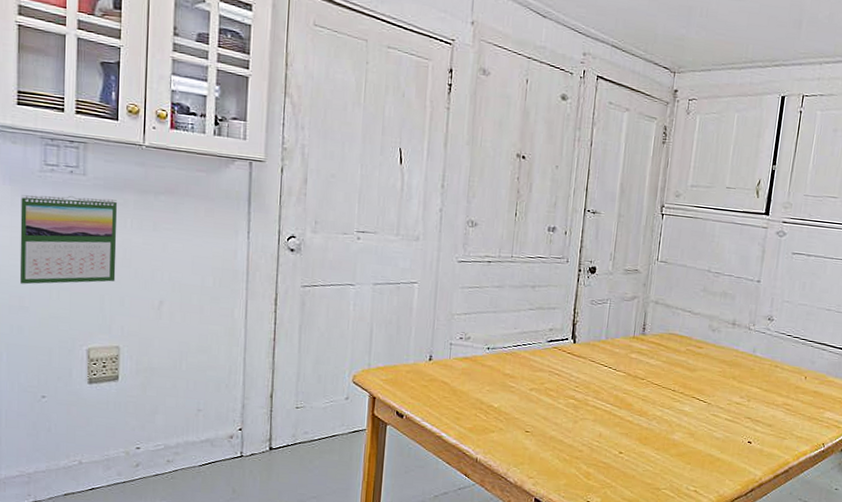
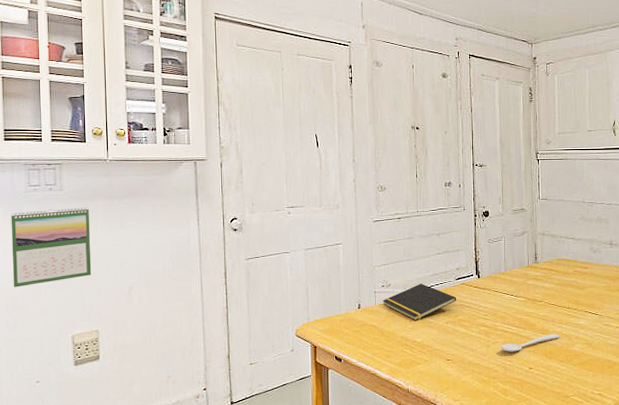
notepad: none [458,341,546,383] -> present [382,284,457,321]
spoon: none [589,417,659,432] -> present [500,333,560,352]

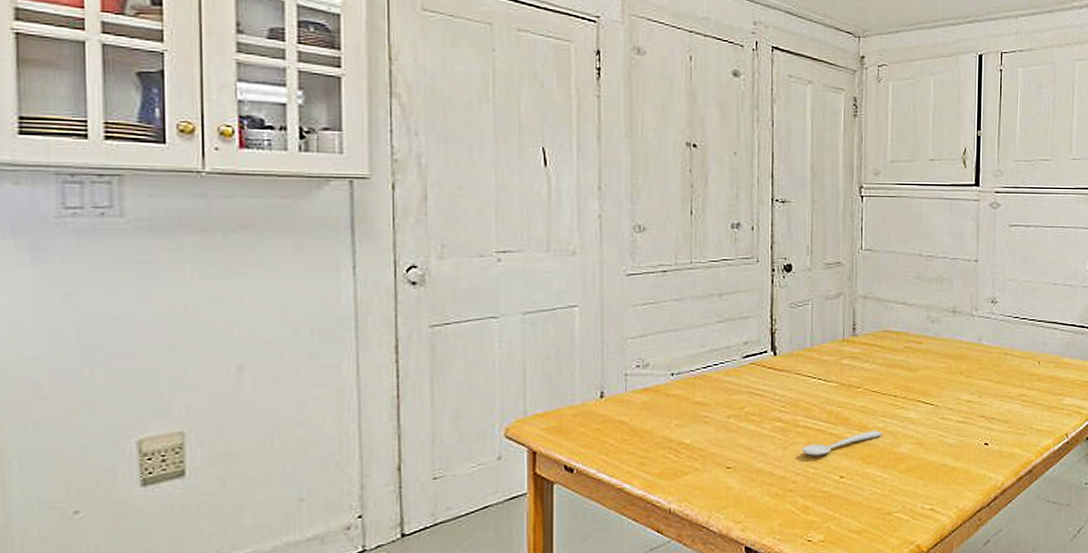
calendar: present [11,207,92,287] -> none [30,244,173,367]
notepad: present [382,284,457,321] -> none [636,363,743,414]

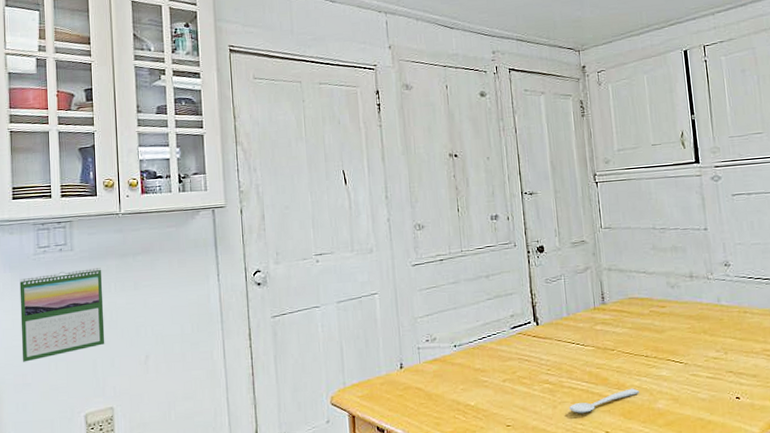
calendar: none [30,244,173,367] -> present [19,268,105,362]

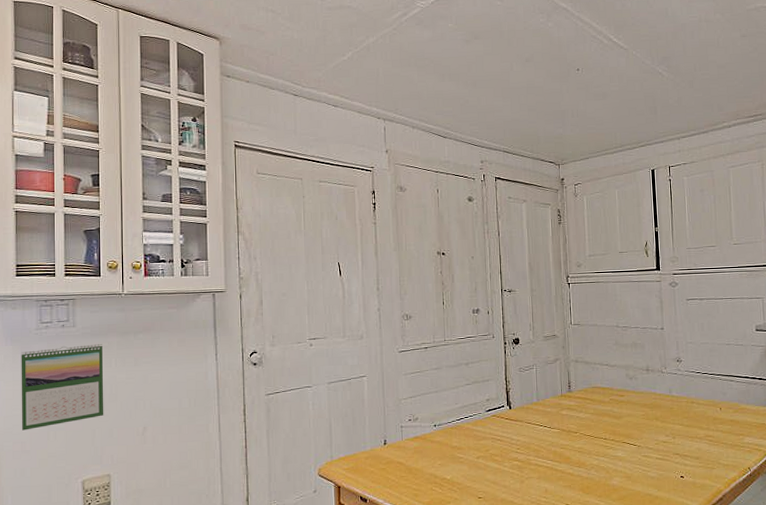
spoon: present [568,388,639,413] -> none [534,466,597,488]

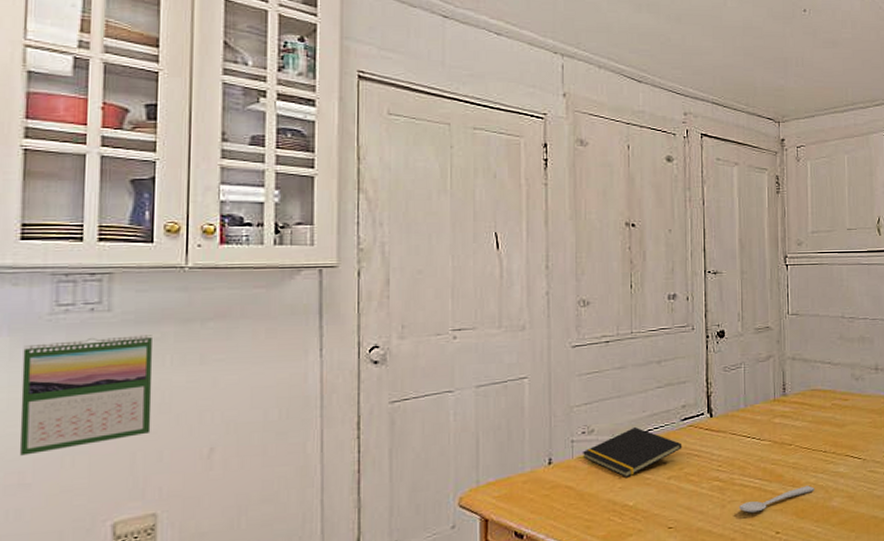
notepad: none [409,416,488,456] -> present [582,427,682,477]
spoon: none [534,466,597,488] -> present [738,485,815,513]

